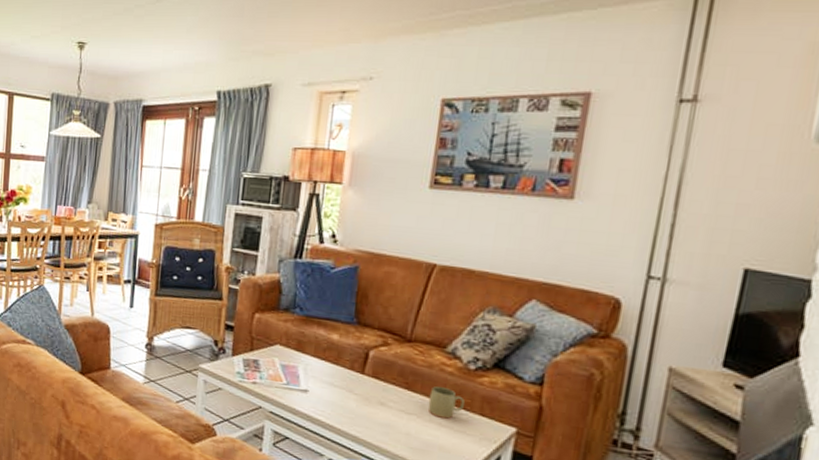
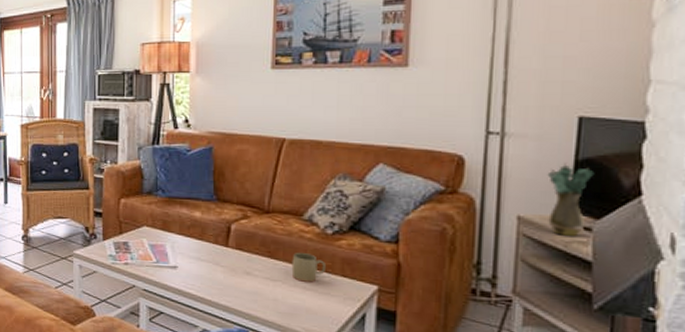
vase: none [699,315,754,395] -> present [547,162,595,237]

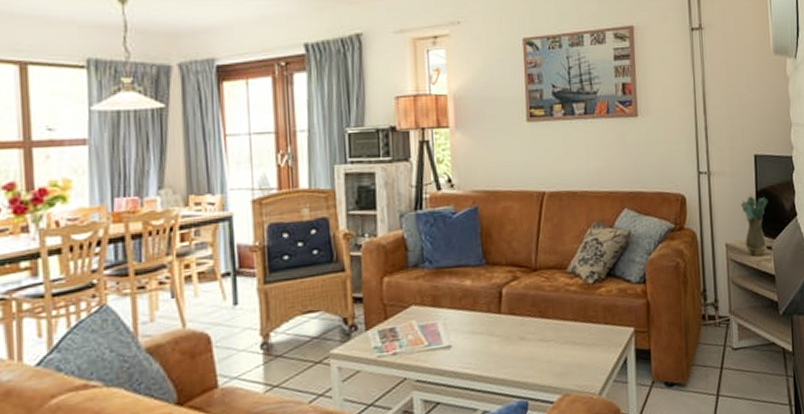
mug: present [291,253,327,282] -> none [561,306,592,337]

